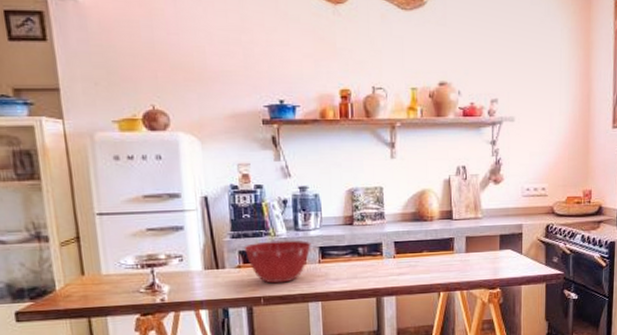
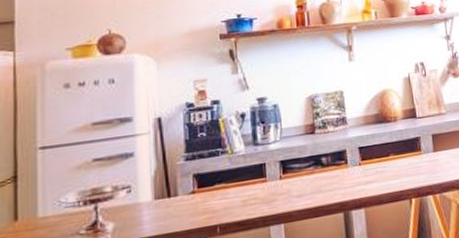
mixing bowl: present [243,240,311,284] -> none [198,155,271,209]

